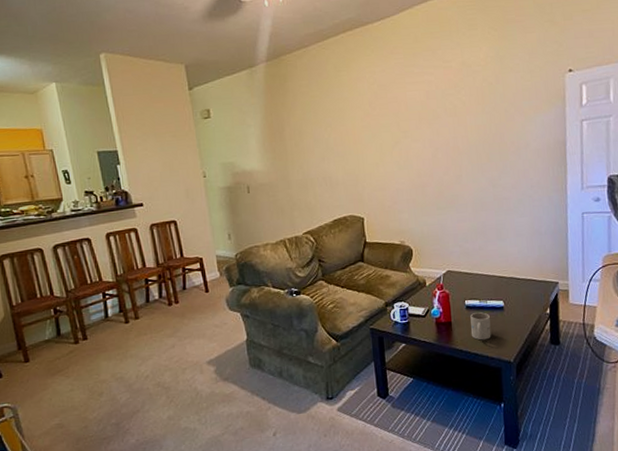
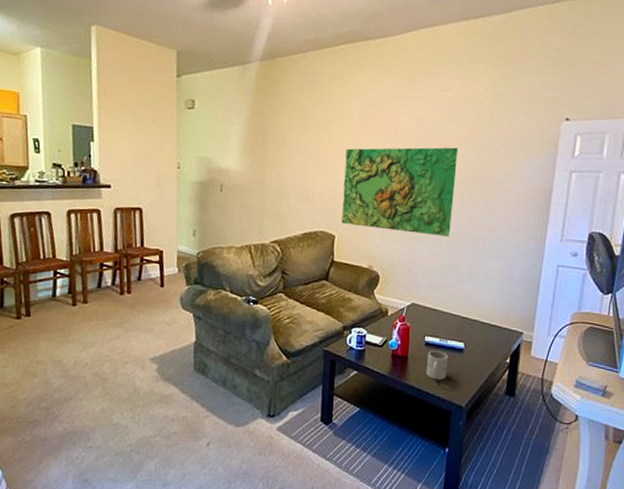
terrain map: none [362,115,474,206] -> present [341,147,458,237]

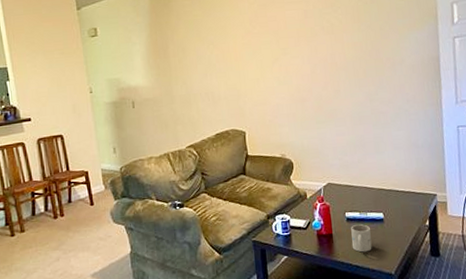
terrain map: present [341,147,458,237] -> none [243,32,352,120]

